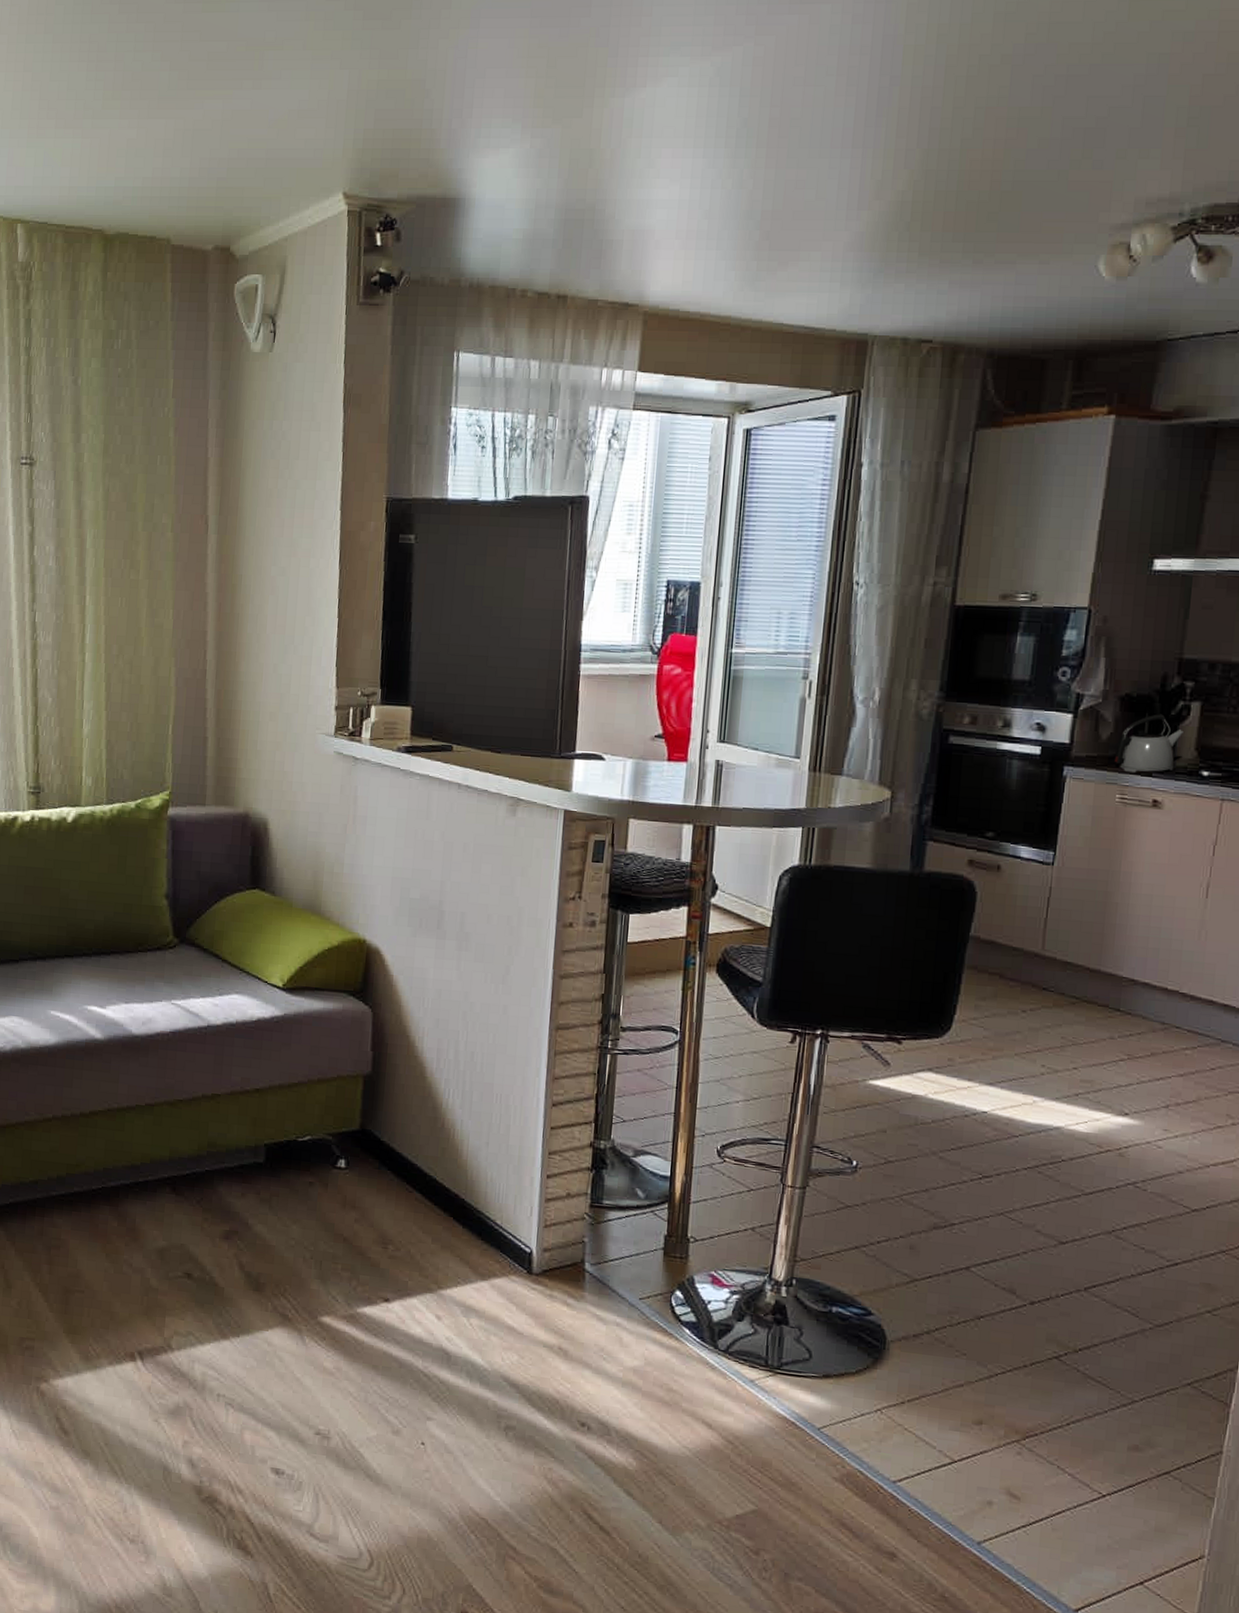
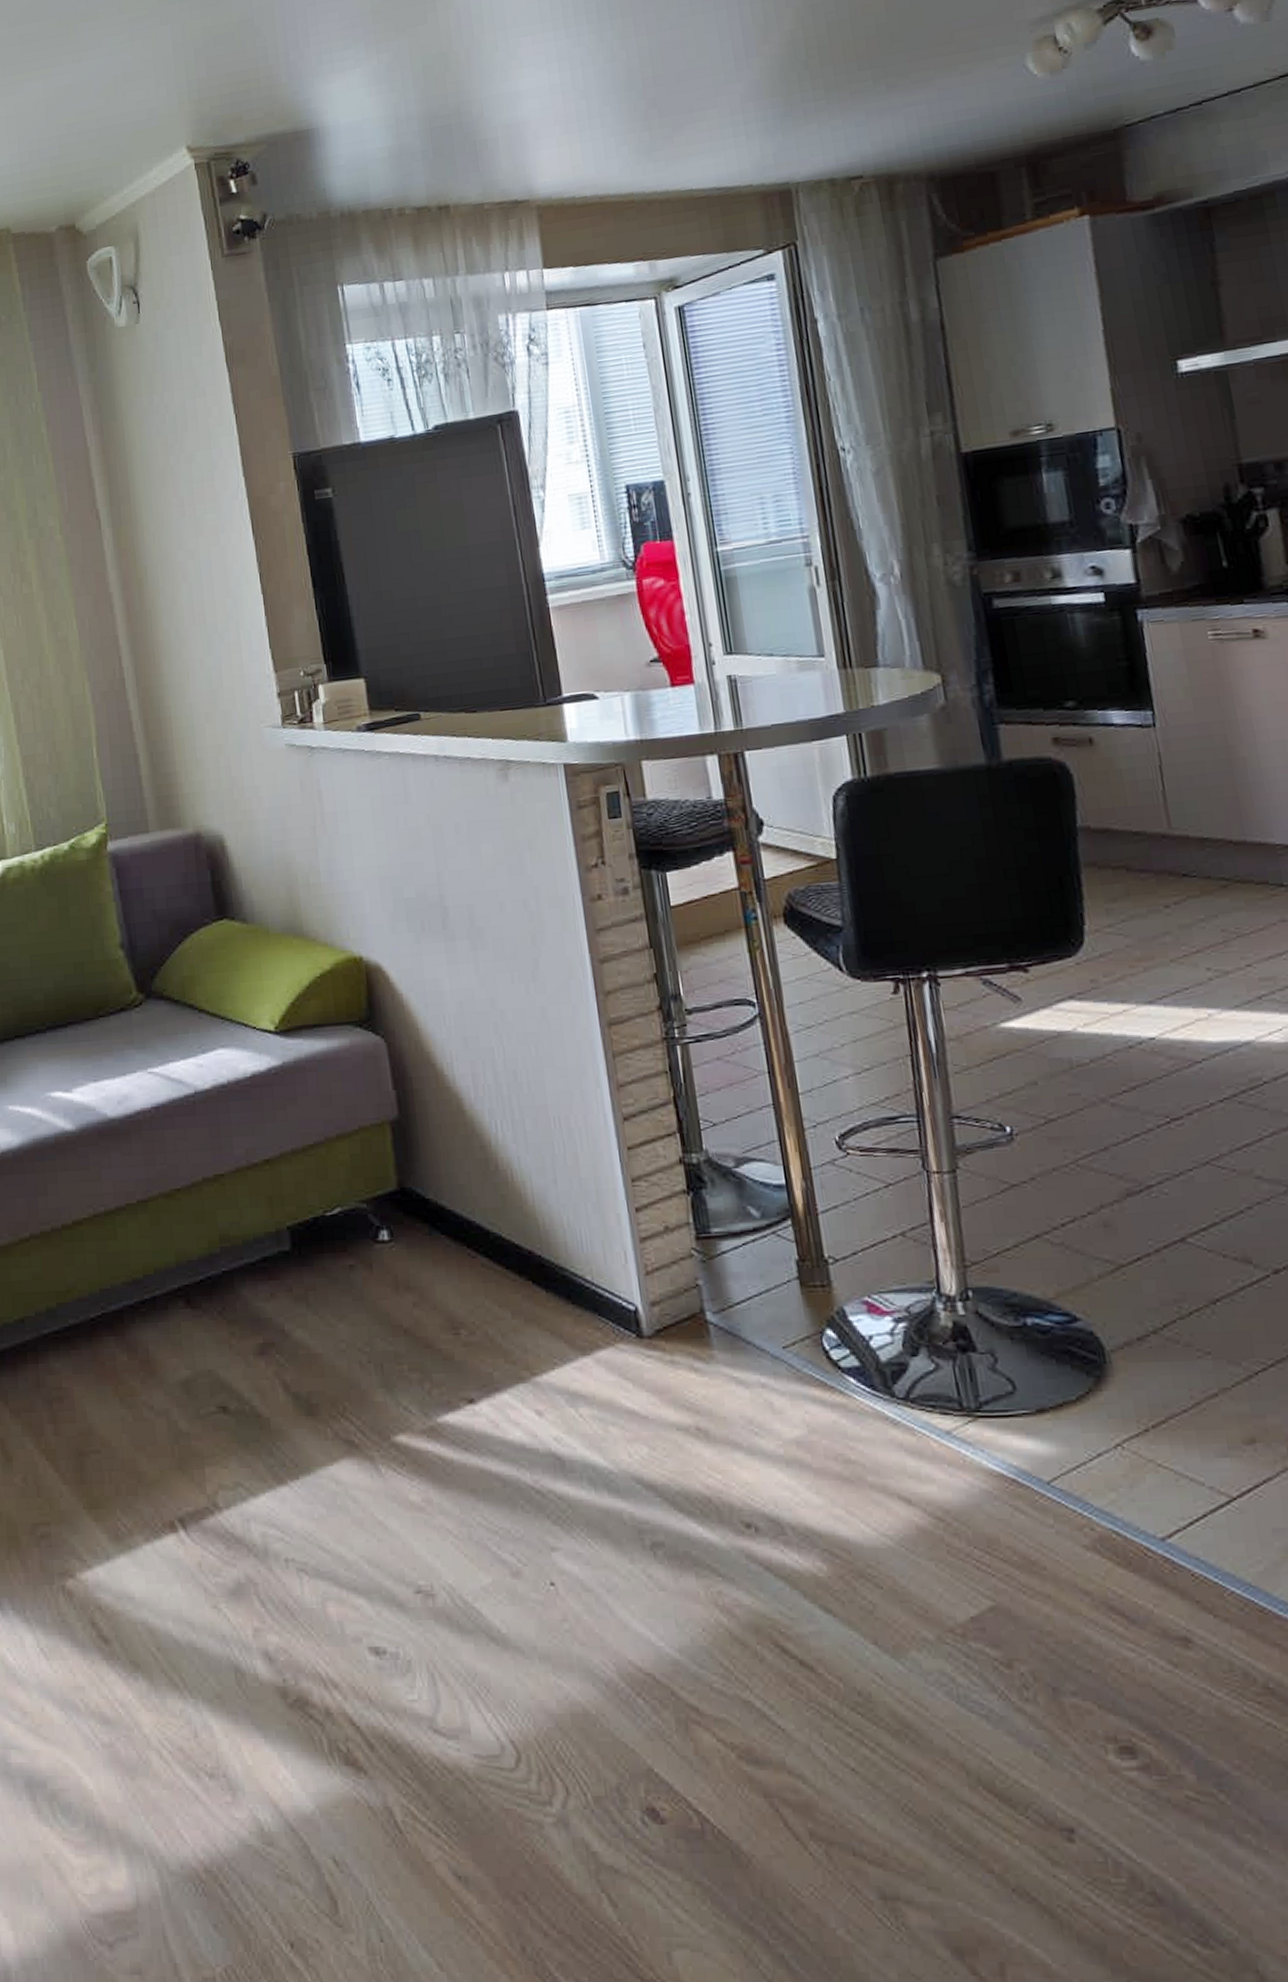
kettle: present [1113,714,1185,774] -> none [1191,530,1268,604]

